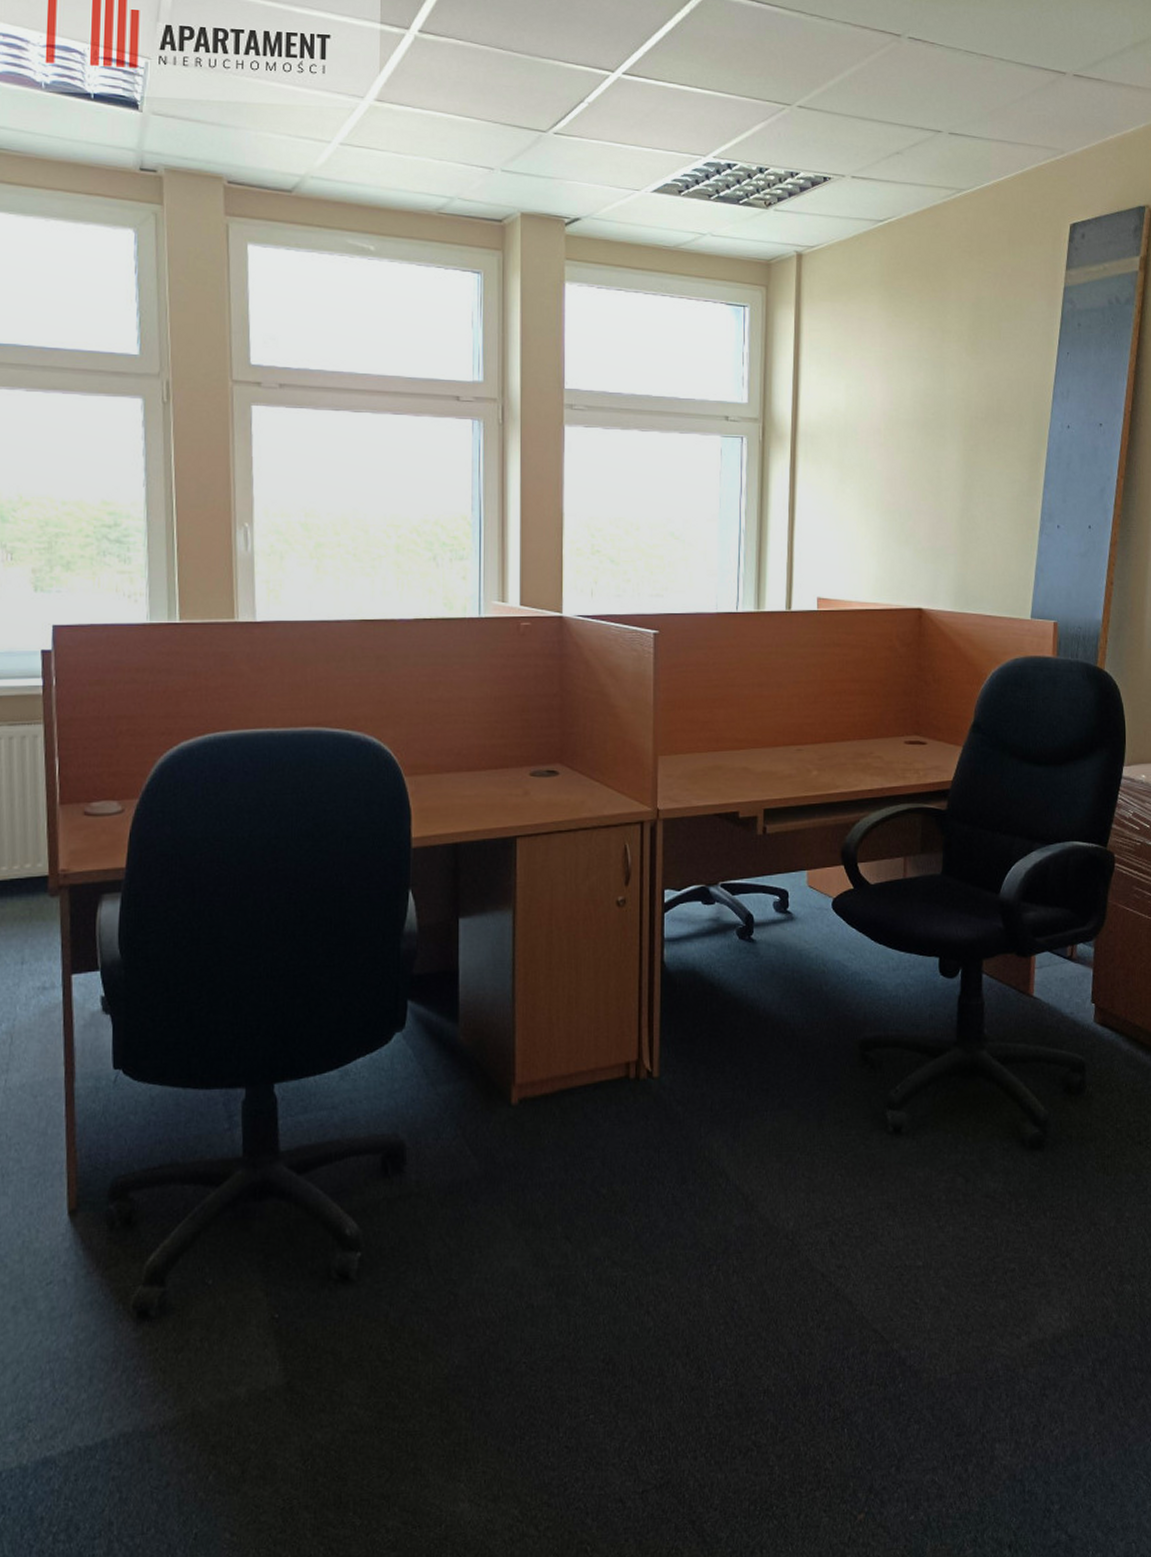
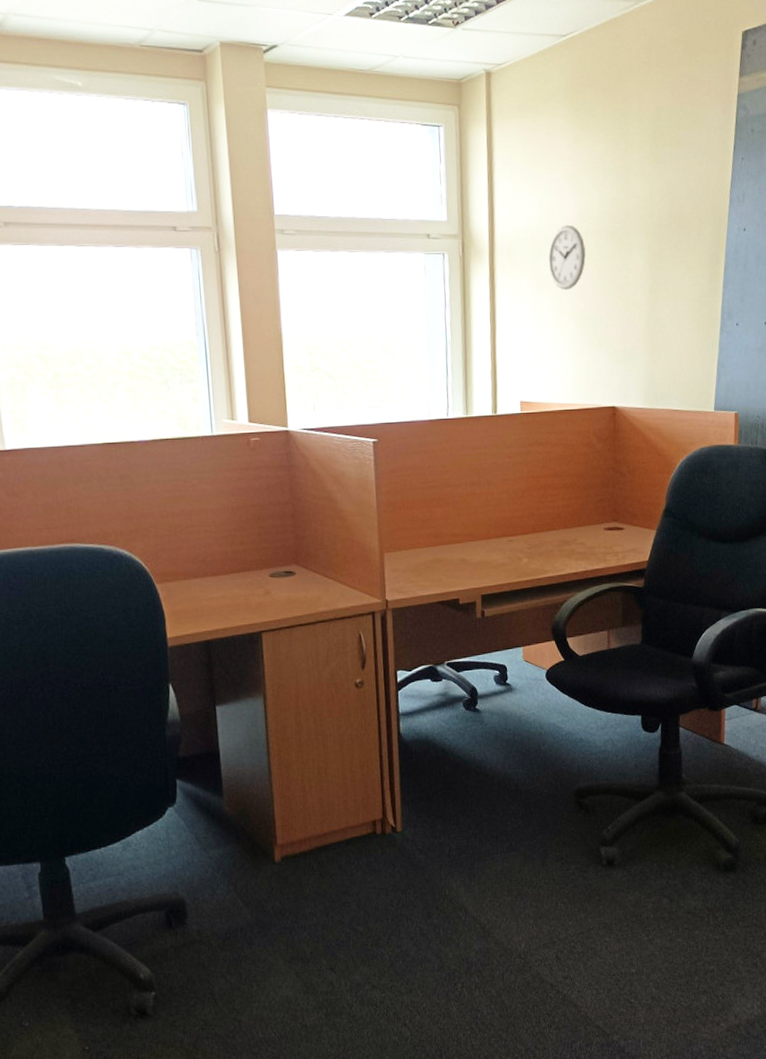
wall clock: none [854,414,895,481] -> present [548,225,586,290]

